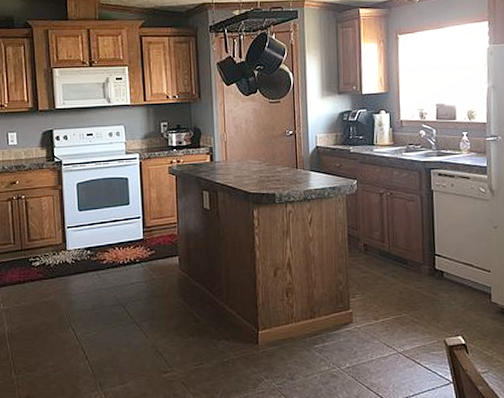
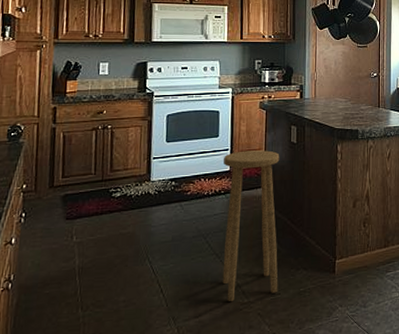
stool: none [136,217,201,369] -> present [222,150,280,301]

